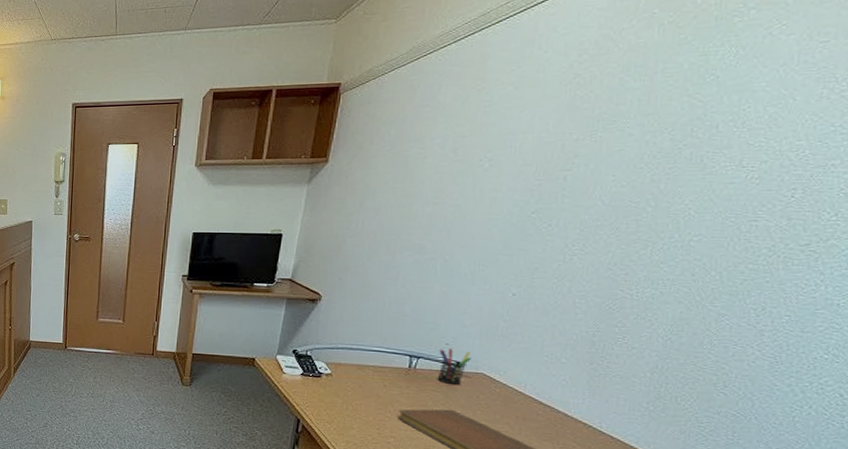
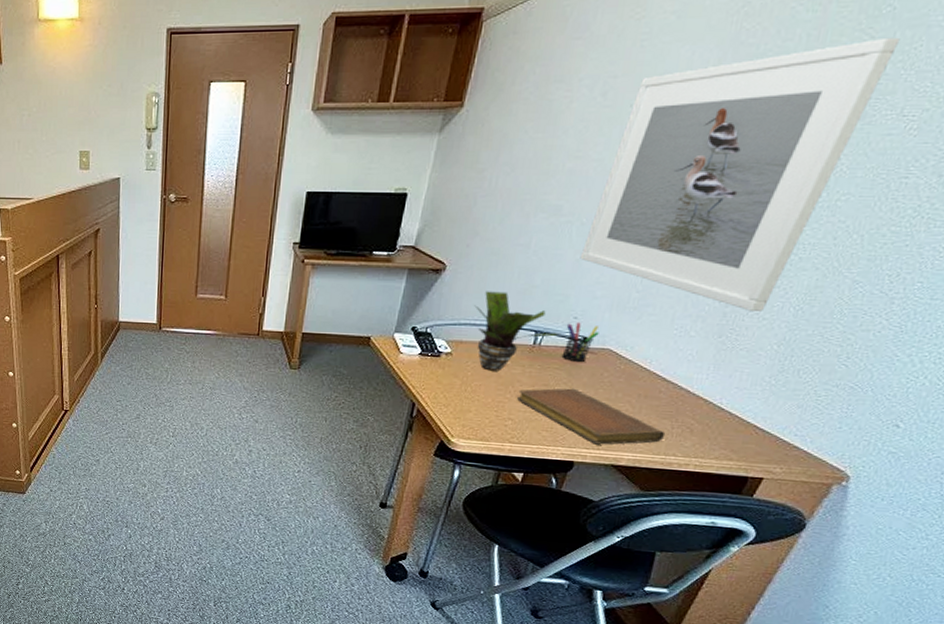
potted plant: none [350,319,435,392] -> present [474,291,562,371]
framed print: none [446,100,728,341] -> present [580,37,901,311]

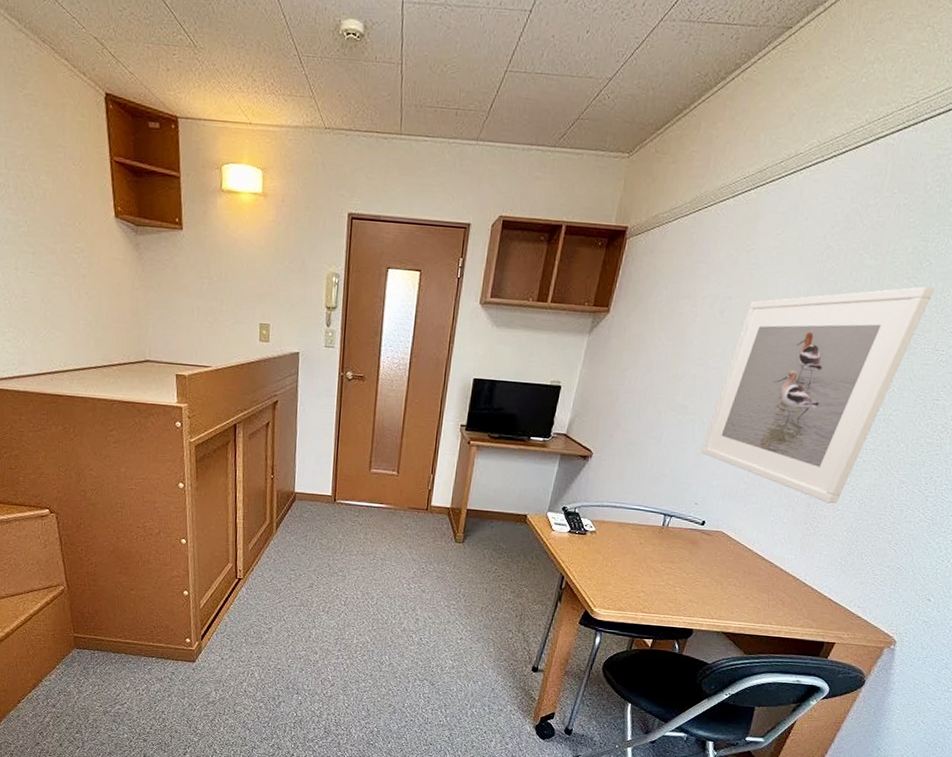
potted plant: present [474,291,562,371] -> none [615,477,685,549]
notebook: present [517,388,666,445] -> none [649,564,764,615]
pen holder: present [561,322,599,362] -> none [684,507,714,542]

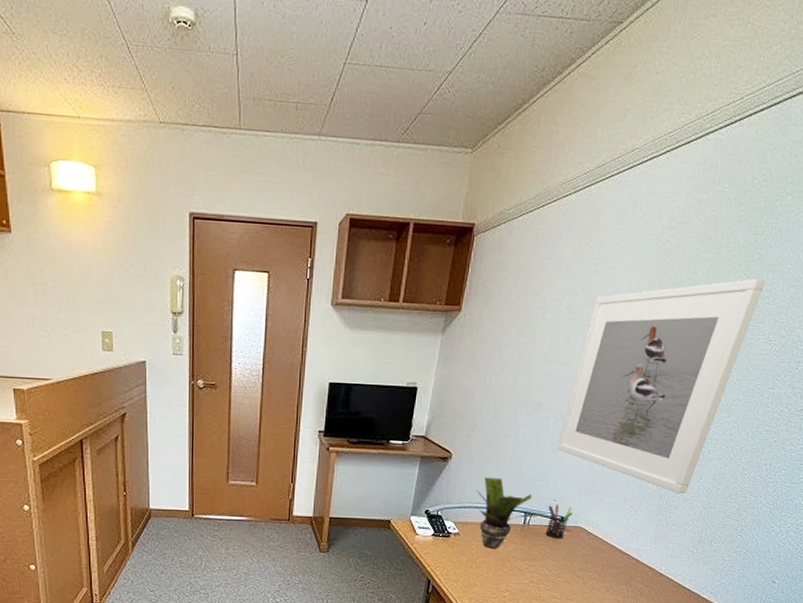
potted plant: none [615,477,685,549] -> present [476,477,545,549]
pen holder: none [684,507,714,542] -> present [545,504,573,538]

